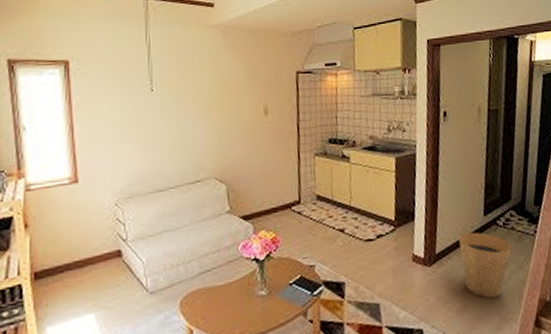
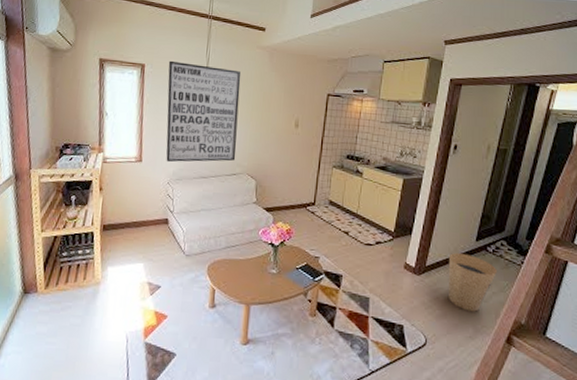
wall art: none [99,52,198,178] -> present [166,60,241,163]

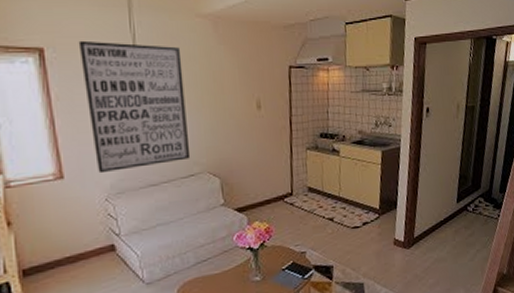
trash can: present [448,252,498,312] -> none [434,217,479,274]

